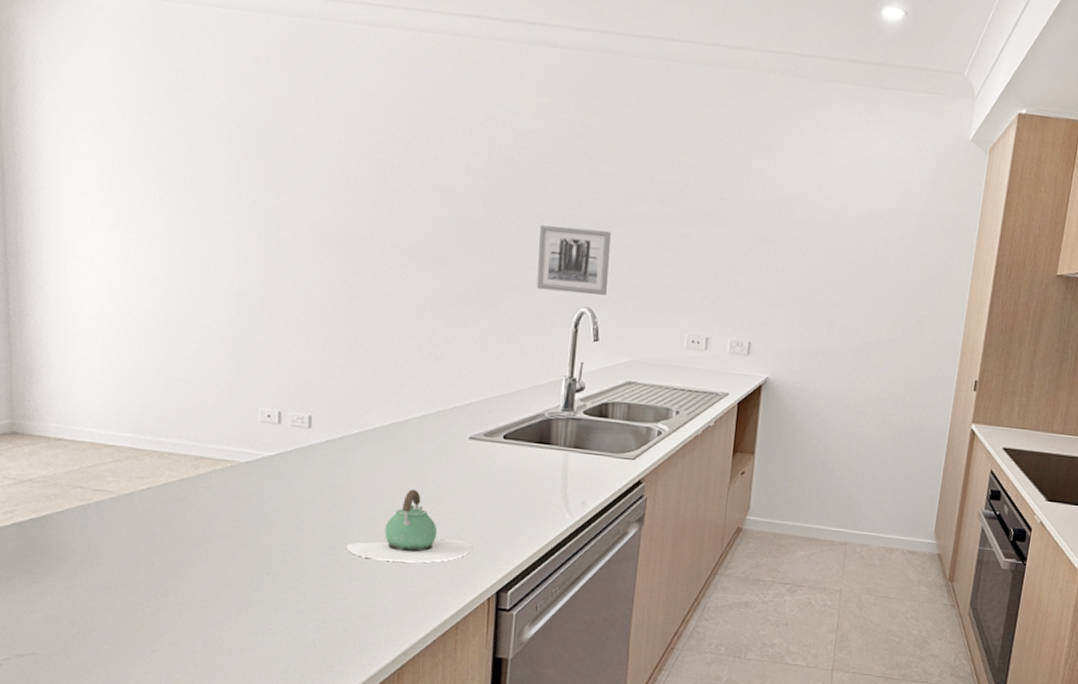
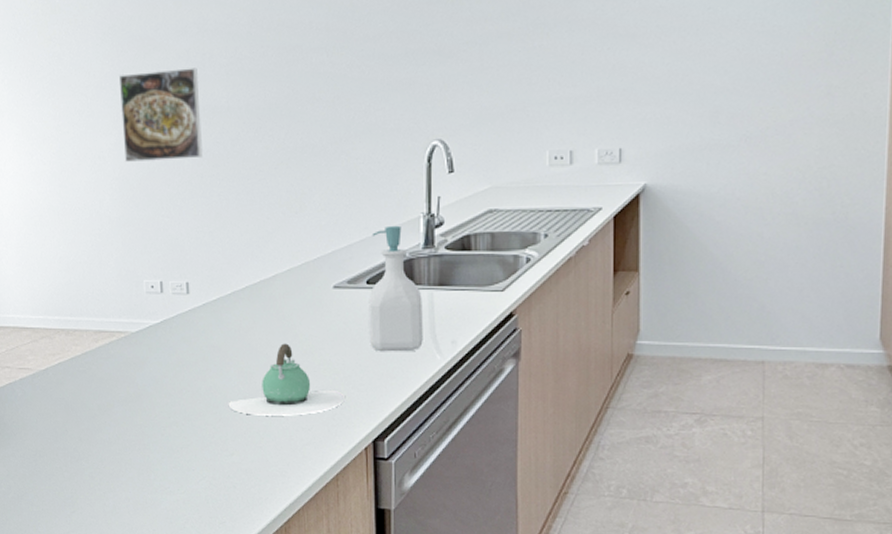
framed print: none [245,181,340,287] -> present [118,67,202,162]
soap bottle: none [501,384,557,509] -> present [368,225,423,352]
wall art: present [536,225,611,295] -> none [385,58,459,129]

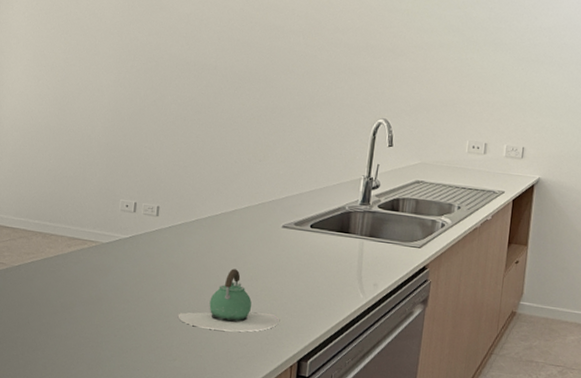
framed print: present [118,67,202,162] -> none [121,25,195,104]
soap bottle: present [368,225,423,352] -> none [306,182,355,289]

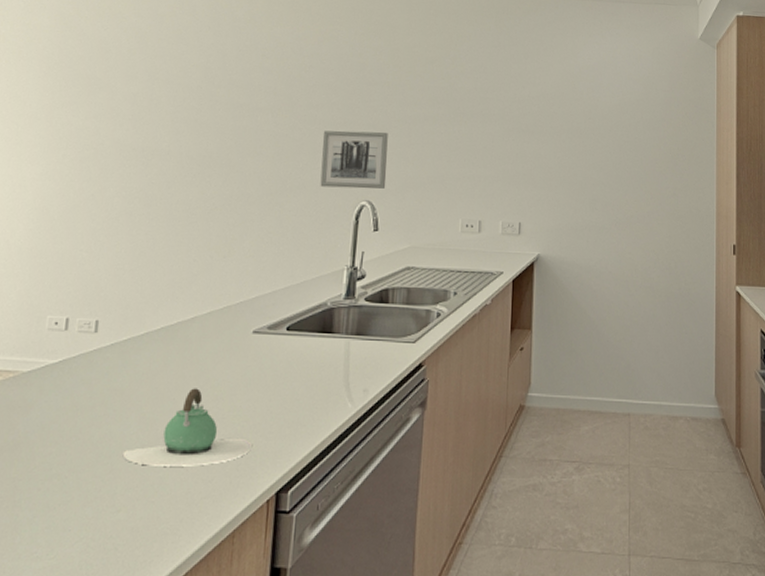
wall art: none [343,53,406,109] -> present [320,130,388,189]

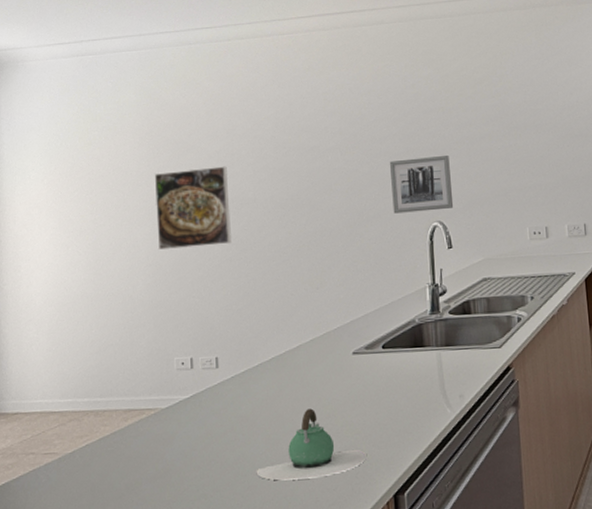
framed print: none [49,109,143,197] -> present [154,166,231,250]

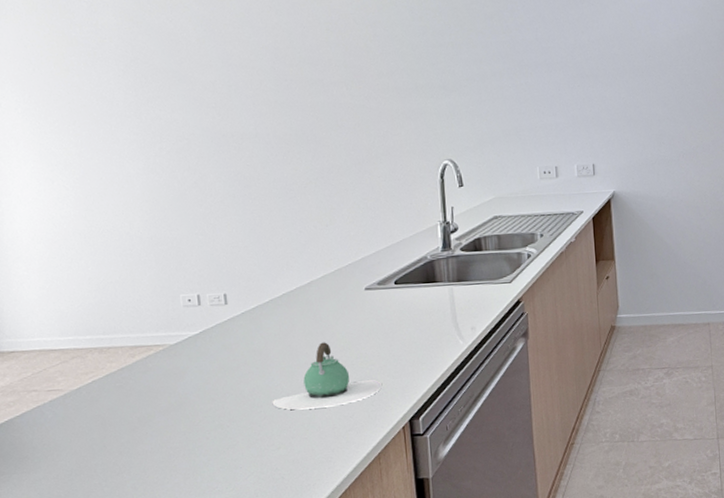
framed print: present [154,166,231,250] -> none [143,98,234,185]
wall art: present [390,154,454,214] -> none [398,92,465,151]

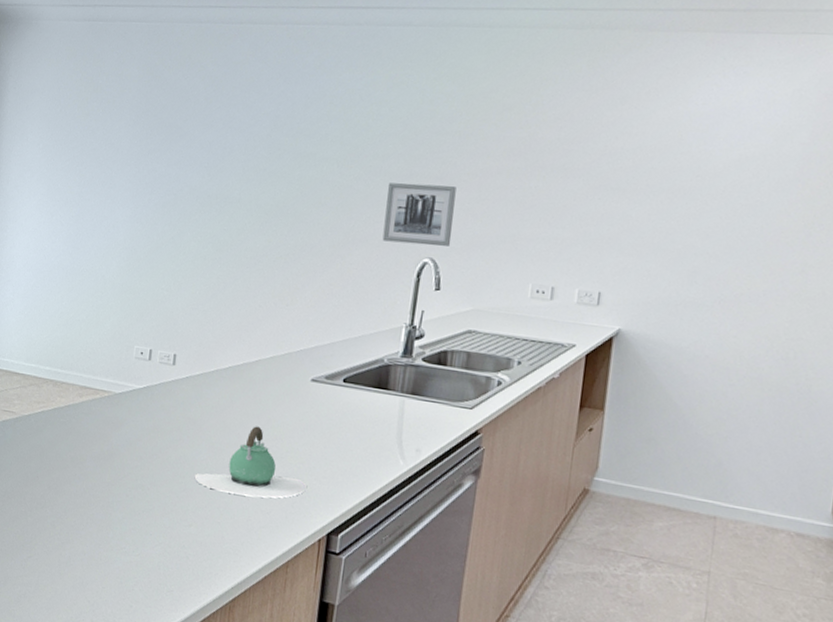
wall art: none [398,92,465,151] -> present [382,183,456,246]

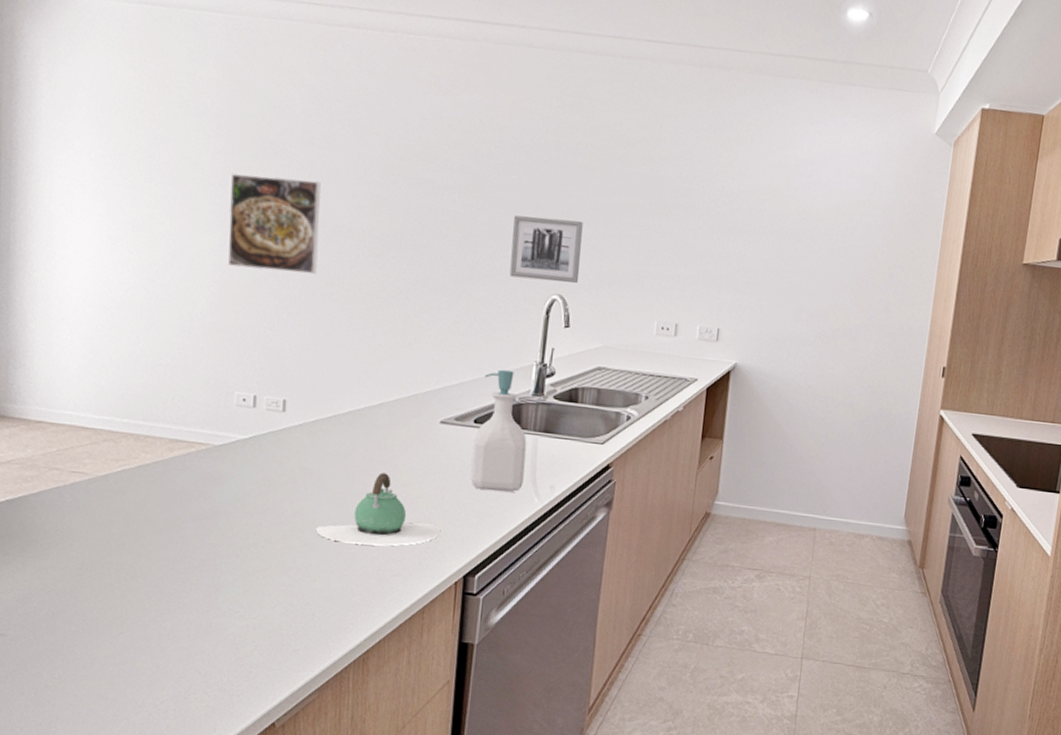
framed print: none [137,156,217,242] -> present [228,174,321,275]
soap bottle: none [338,330,394,453] -> present [471,369,527,493]

